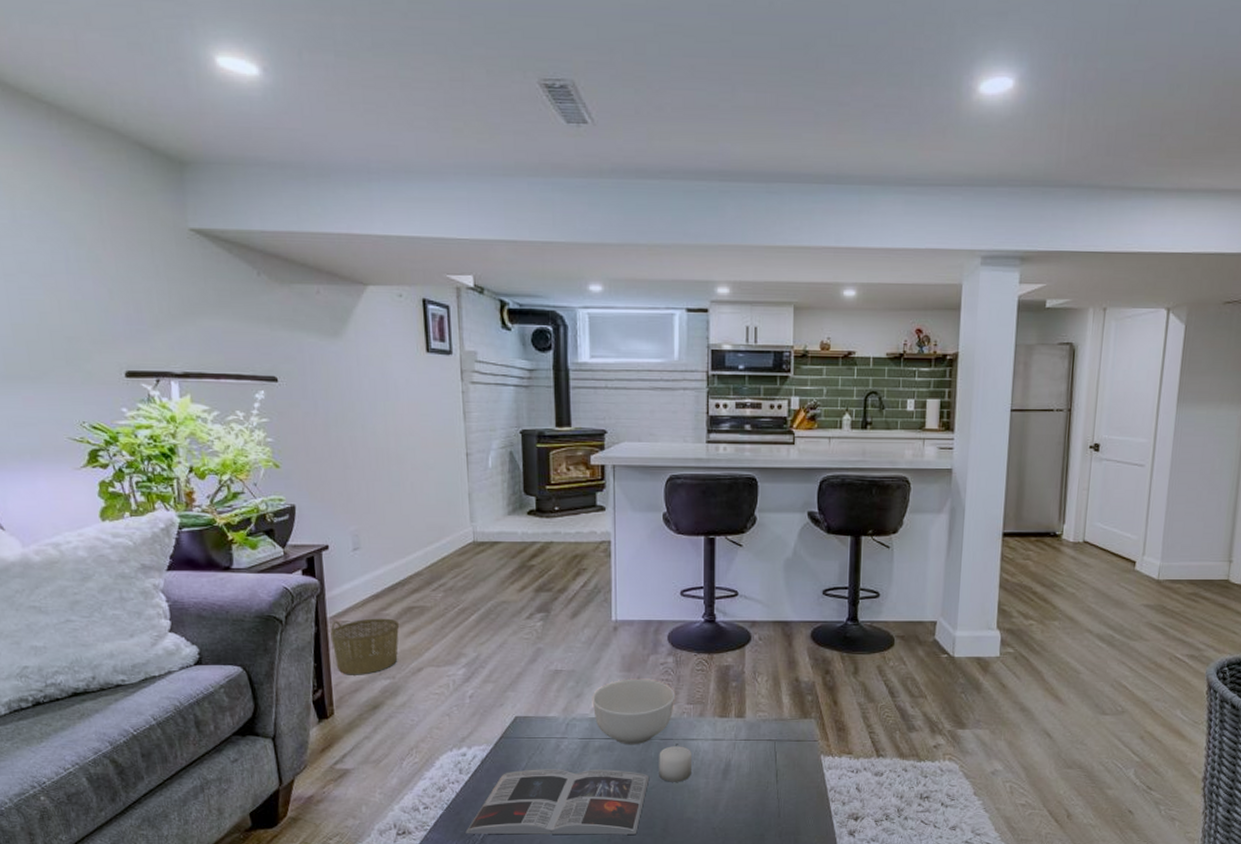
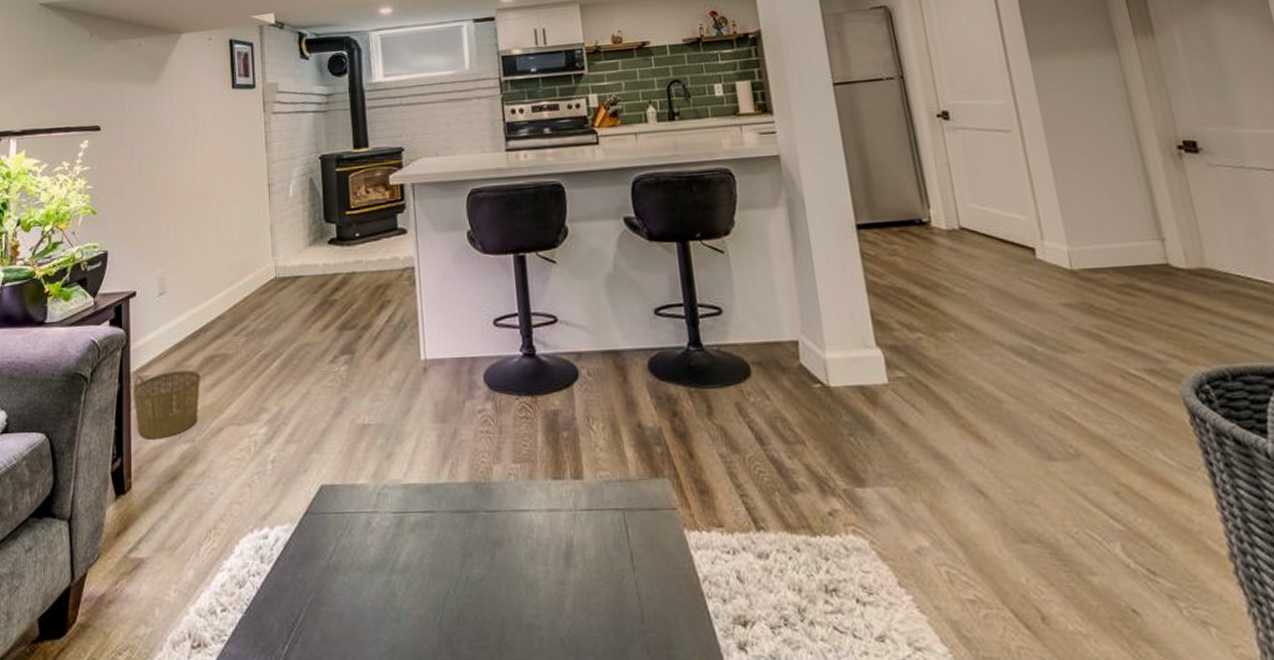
magazine: present [465,769,650,835] -> none [267,554,477,649]
bowl: present [592,678,676,745] -> none [404,431,499,520]
candle: present [659,746,691,782] -> none [485,520,527,571]

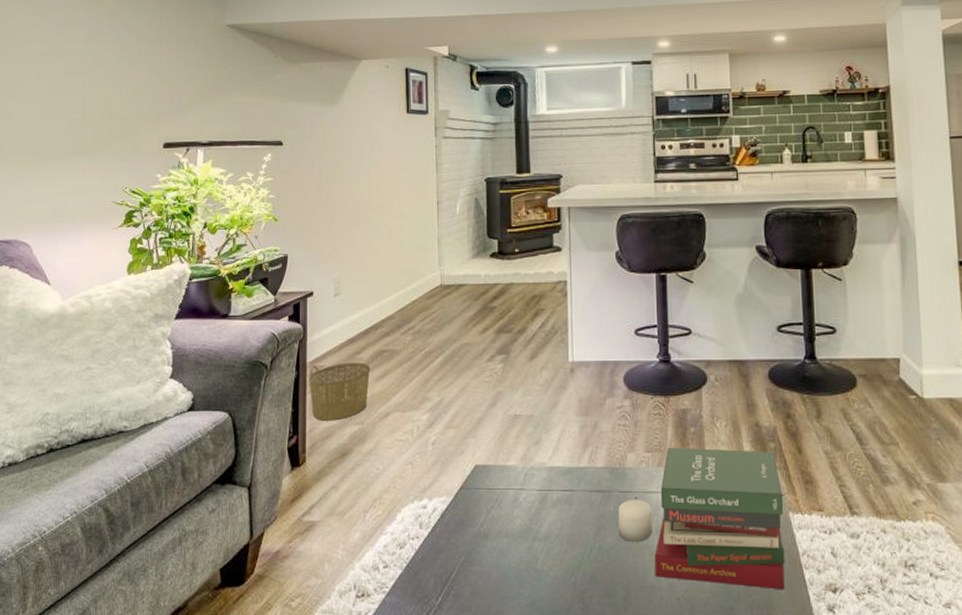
candle: none [485,520,527,571] -> present [618,500,652,542]
books: none [530,455,686,625] -> present [654,447,785,590]

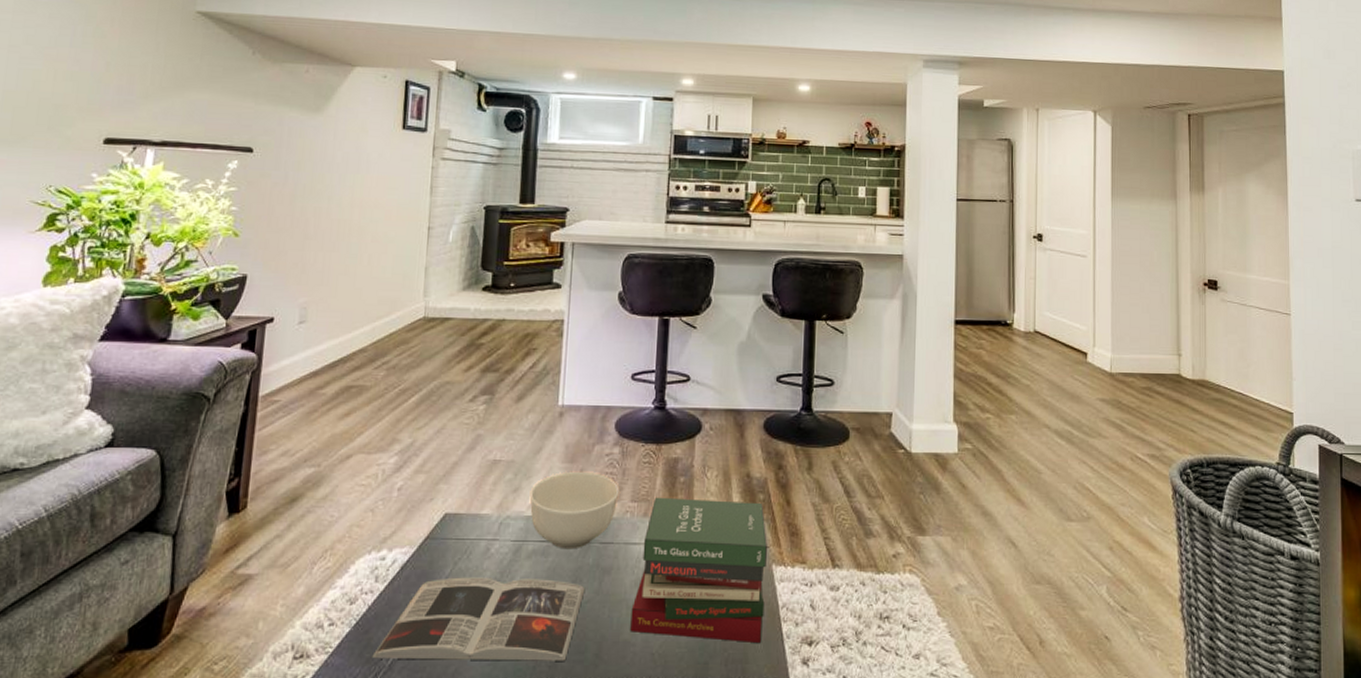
basket: present [309,362,371,421] -> none [258,398,335,462]
magazine: none [423,524,609,604] -> present [372,577,585,661]
bowl: none [550,424,633,498] -> present [529,471,620,550]
candle: present [618,500,652,542] -> none [595,551,633,595]

